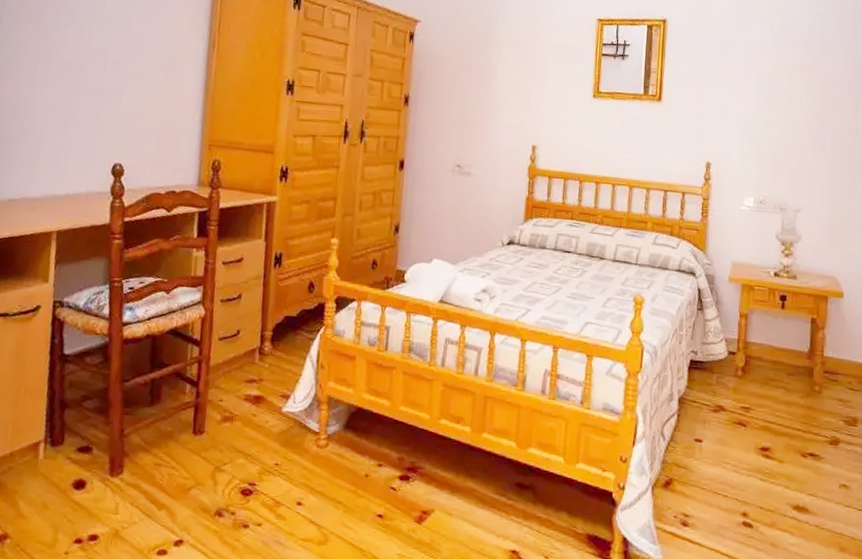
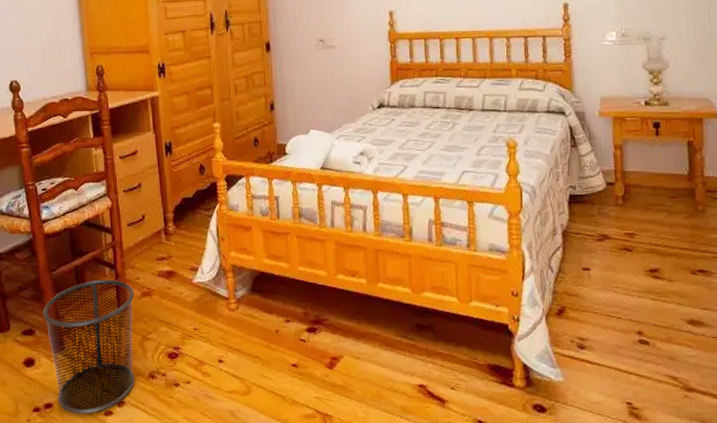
waste bin: none [104,397,215,552] -> present [42,279,135,414]

